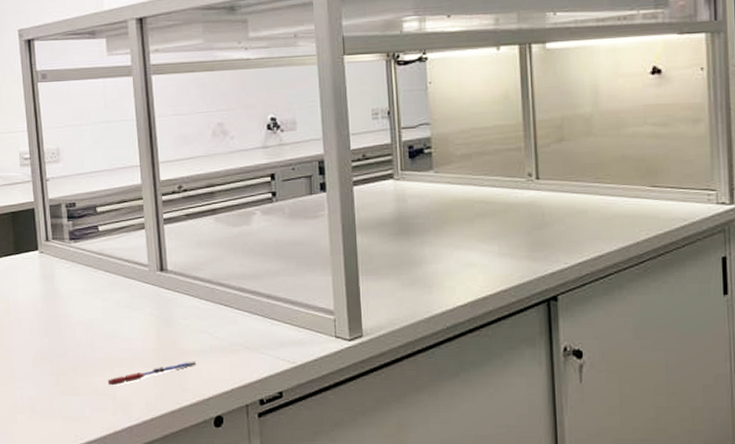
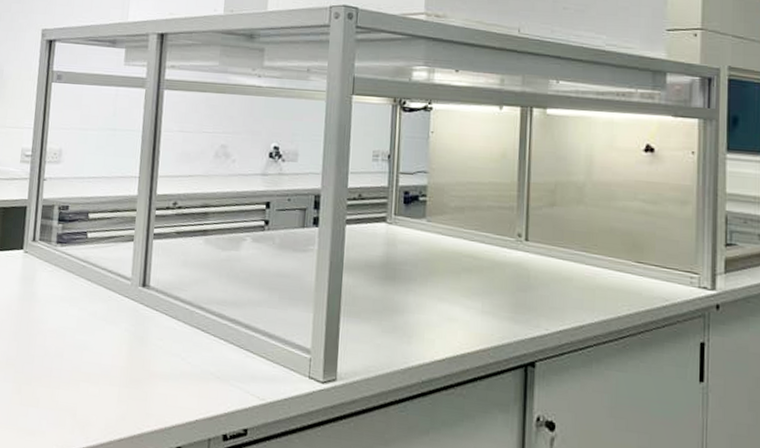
pen: present [107,361,197,386] -> none [70,385,165,401]

